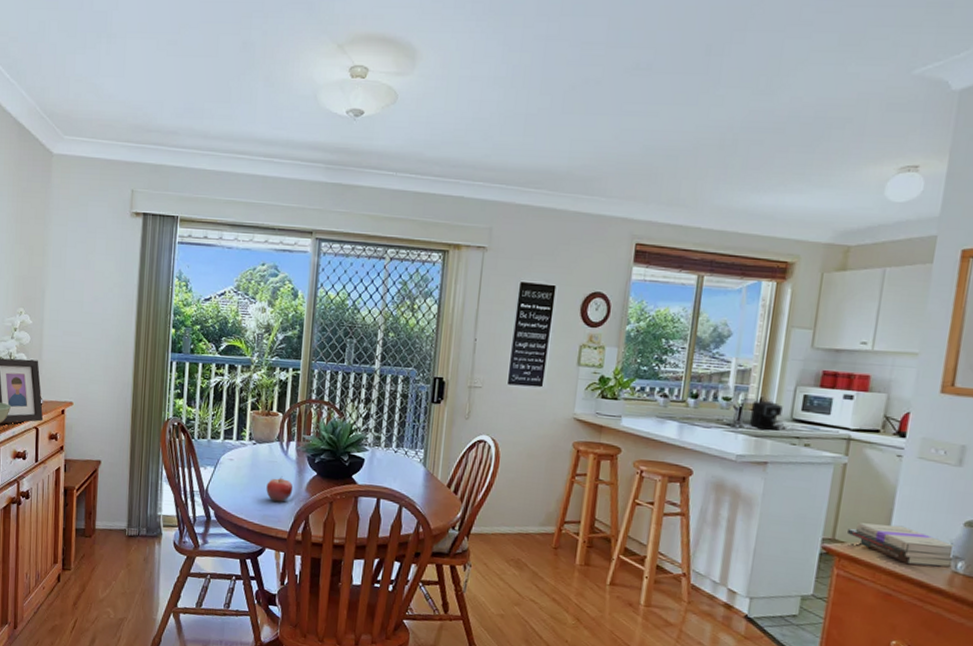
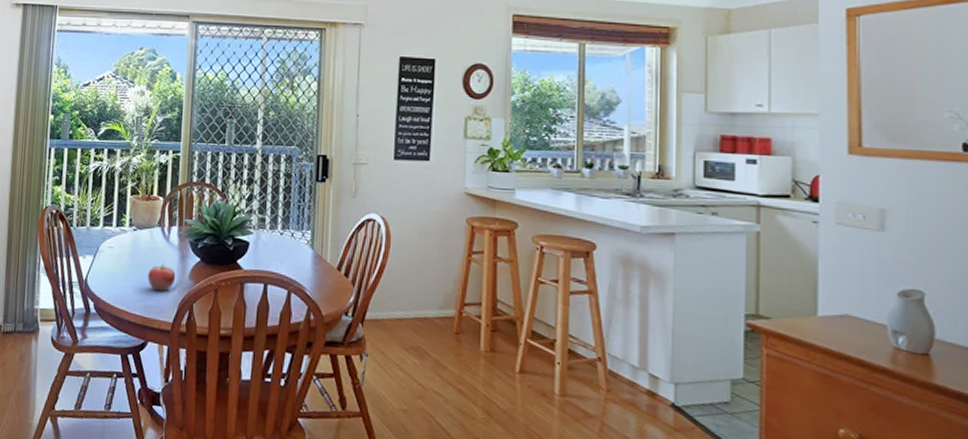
coffee maker: present [750,400,784,432] -> none [651,168,686,200]
books: present [848,522,956,568] -> none [772,296,893,344]

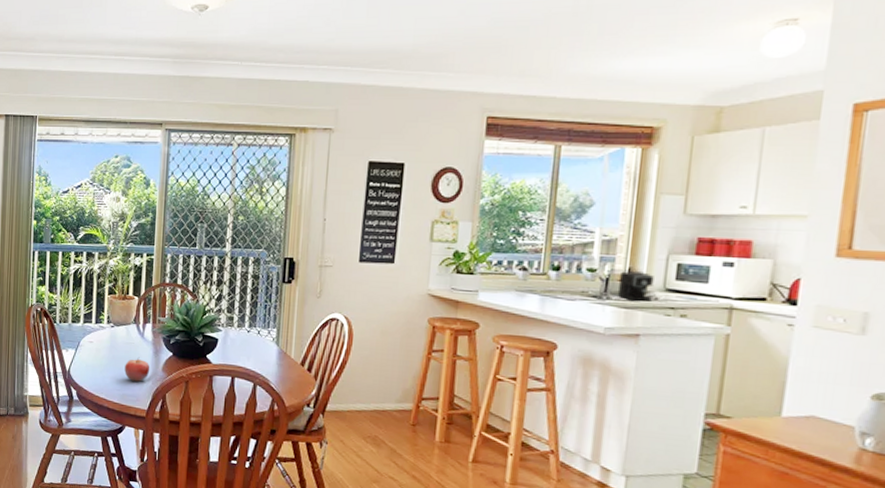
coffee maker: none [651,168,686,200] -> present [618,271,656,303]

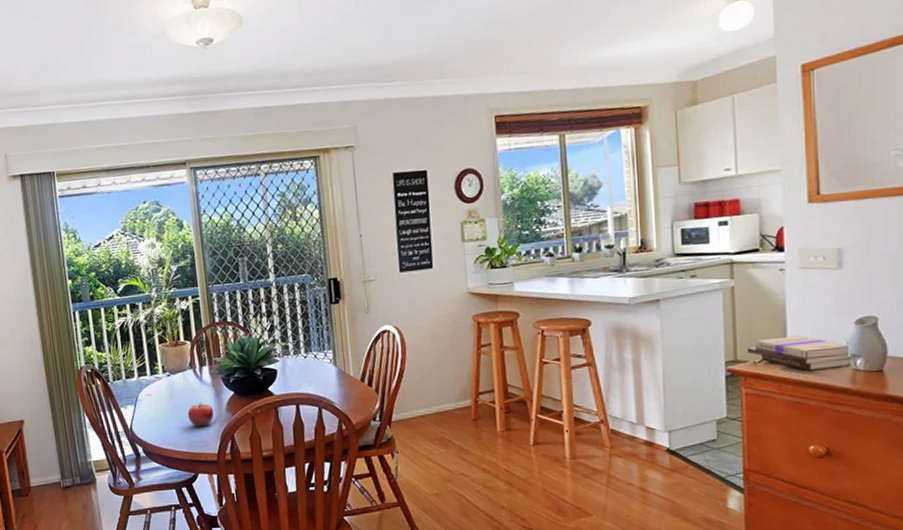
coffee maker: present [618,271,656,303] -> none [635,241,667,271]
books: none [734,396,862,445] -> present [748,335,851,372]

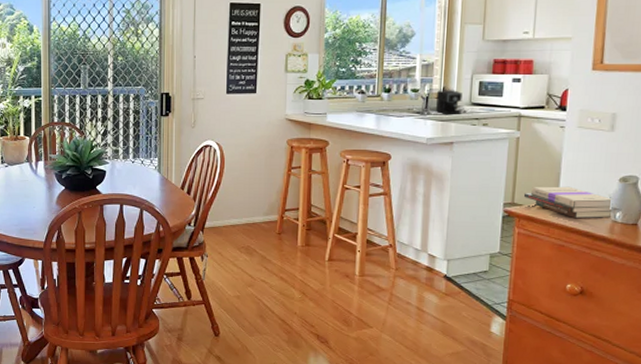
fruit: present [188,401,214,427] -> none [21,193,45,216]
coffee maker: none [635,241,667,271] -> present [436,90,464,115]

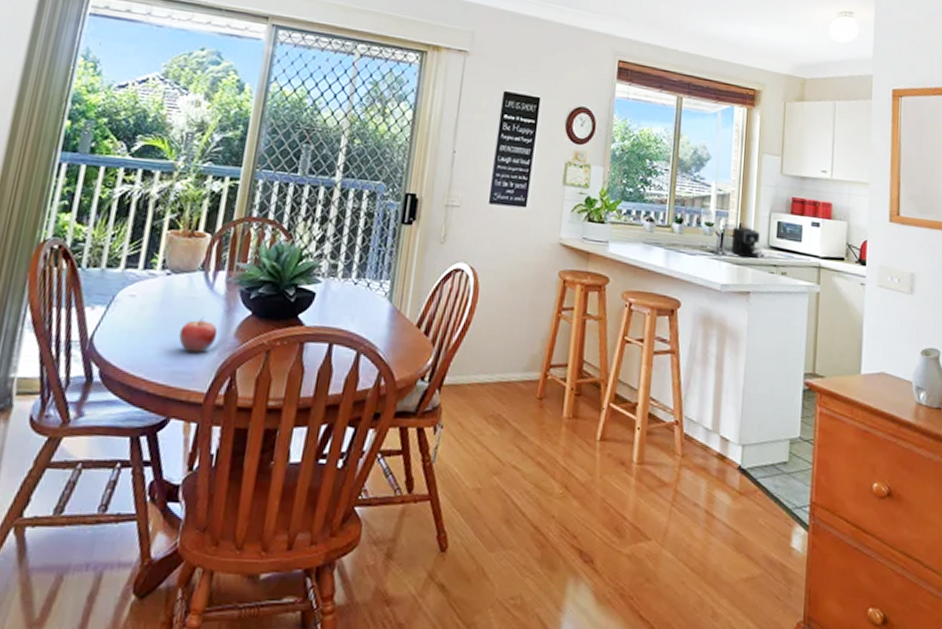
fruit: none [21,193,45,216] -> present [178,317,218,353]
books: present [524,186,614,219] -> none [826,355,917,399]

